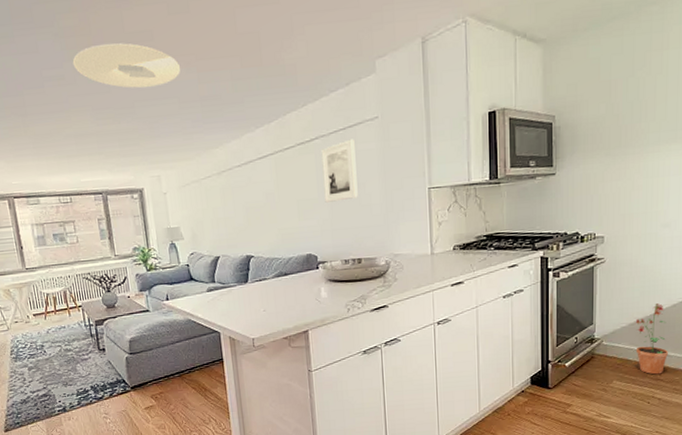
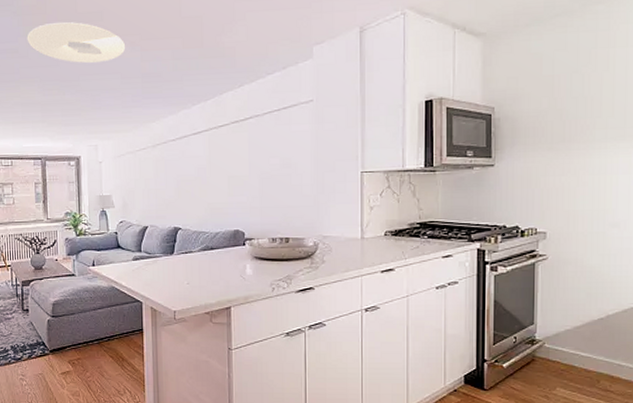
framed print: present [321,139,358,203] -> none [255,120,289,180]
potted plant: present [635,303,668,375] -> none [582,307,619,385]

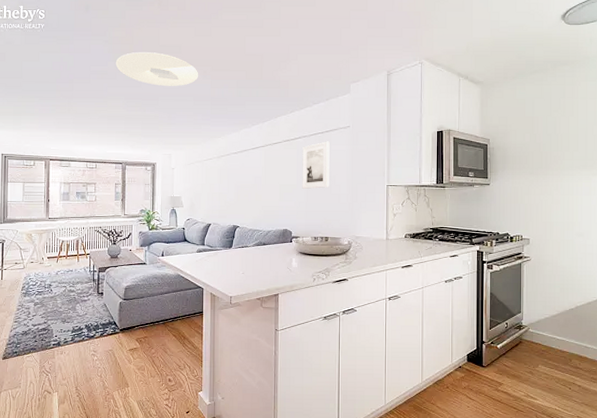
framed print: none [255,120,289,180] -> present [302,141,330,189]

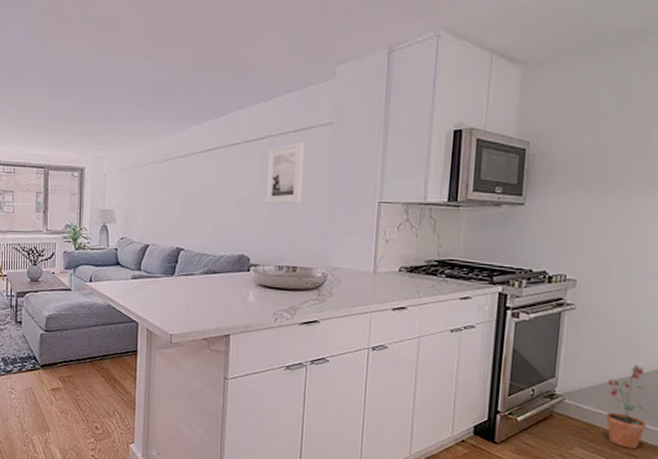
ceiling light: present [115,51,199,87] -> none [37,26,139,72]
potted plant: none [558,300,585,363] -> present [605,365,646,449]

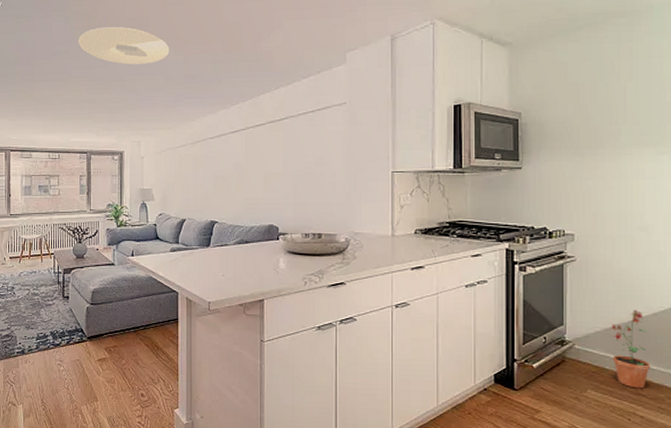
ceiling light: none [37,26,139,72] -> present [78,26,170,65]
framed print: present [265,142,304,204] -> none [290,121,322,177]

